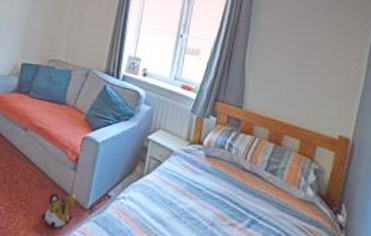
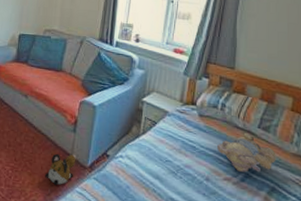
teddy bear: none [223,176,283,218] -> present [217,133,276,172]

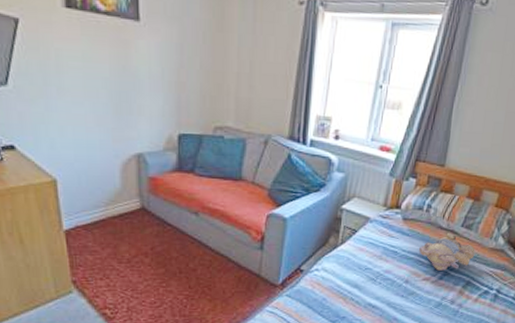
plush toy: present [45,153,76,186] -> none [228,273,265,308]

